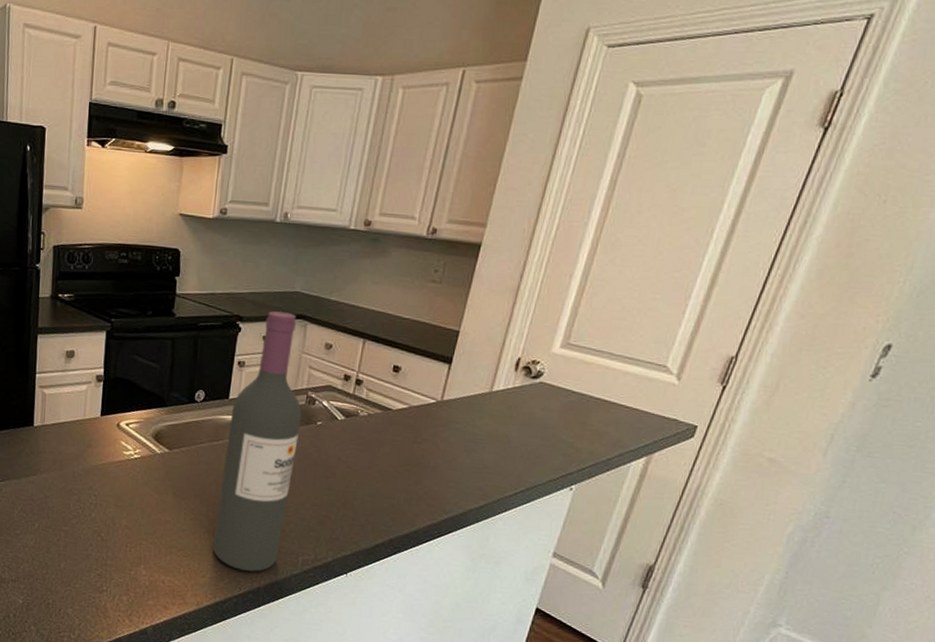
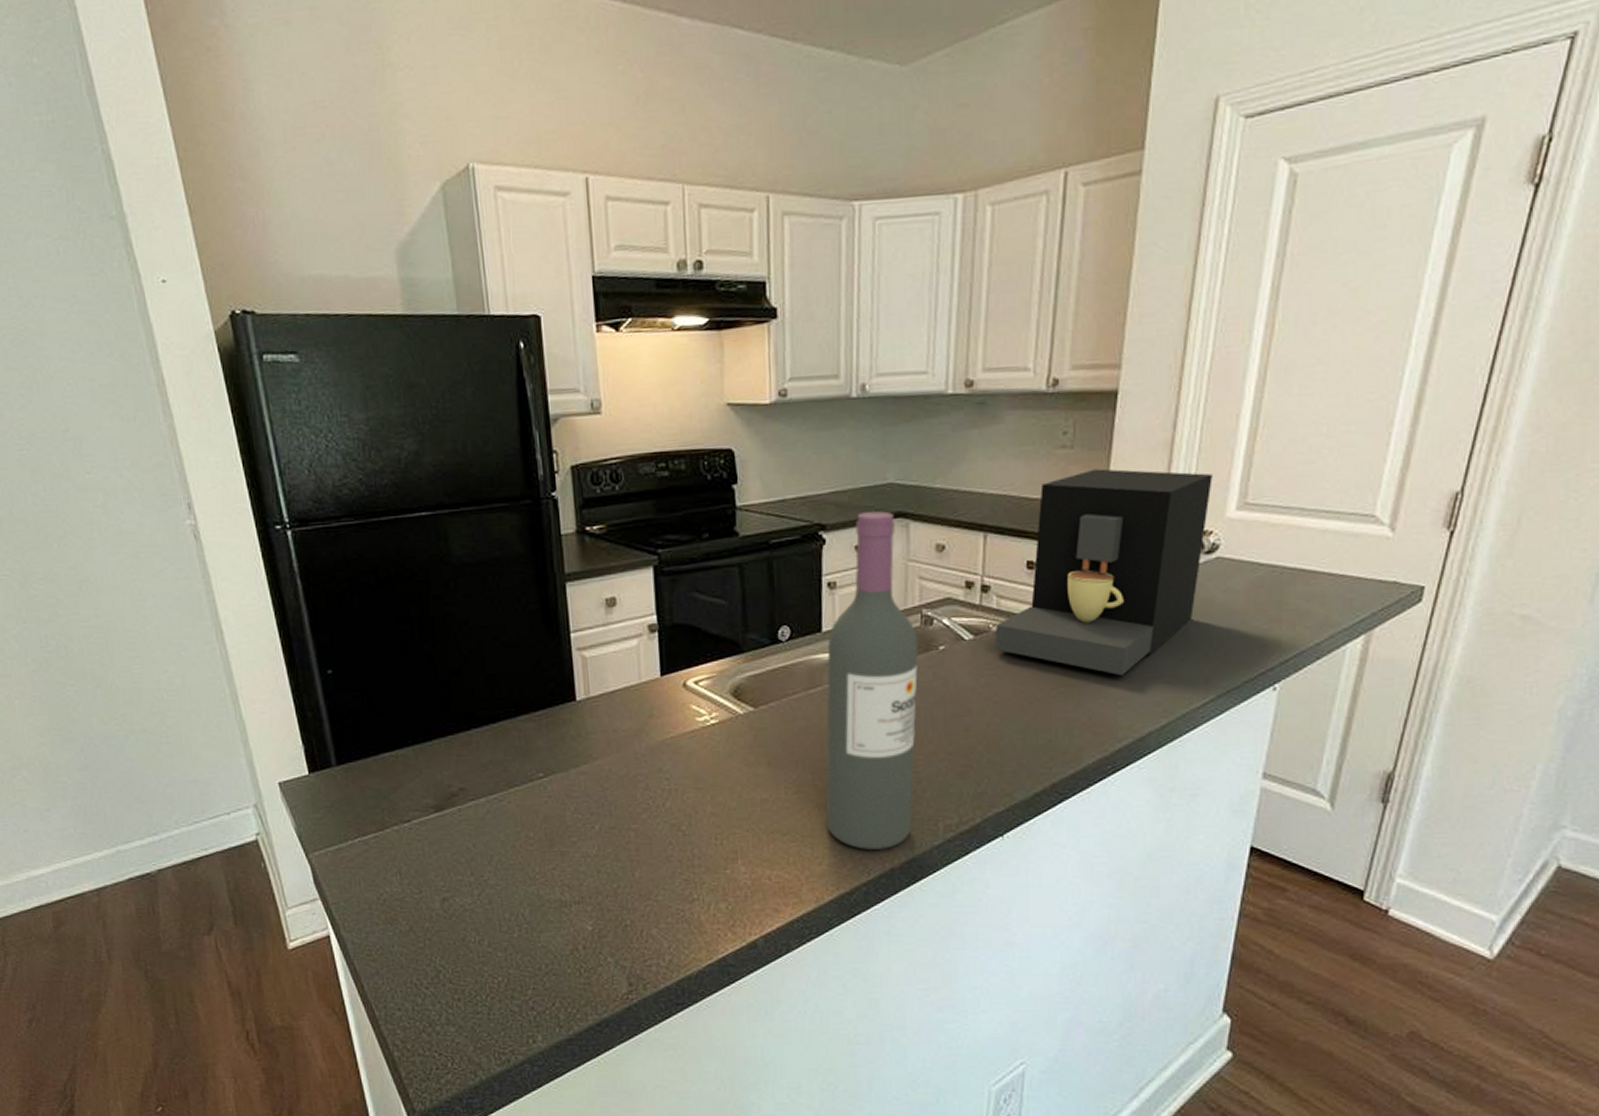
coffee maker: none [359,301,546,464] -> present [994,468,1212,676]

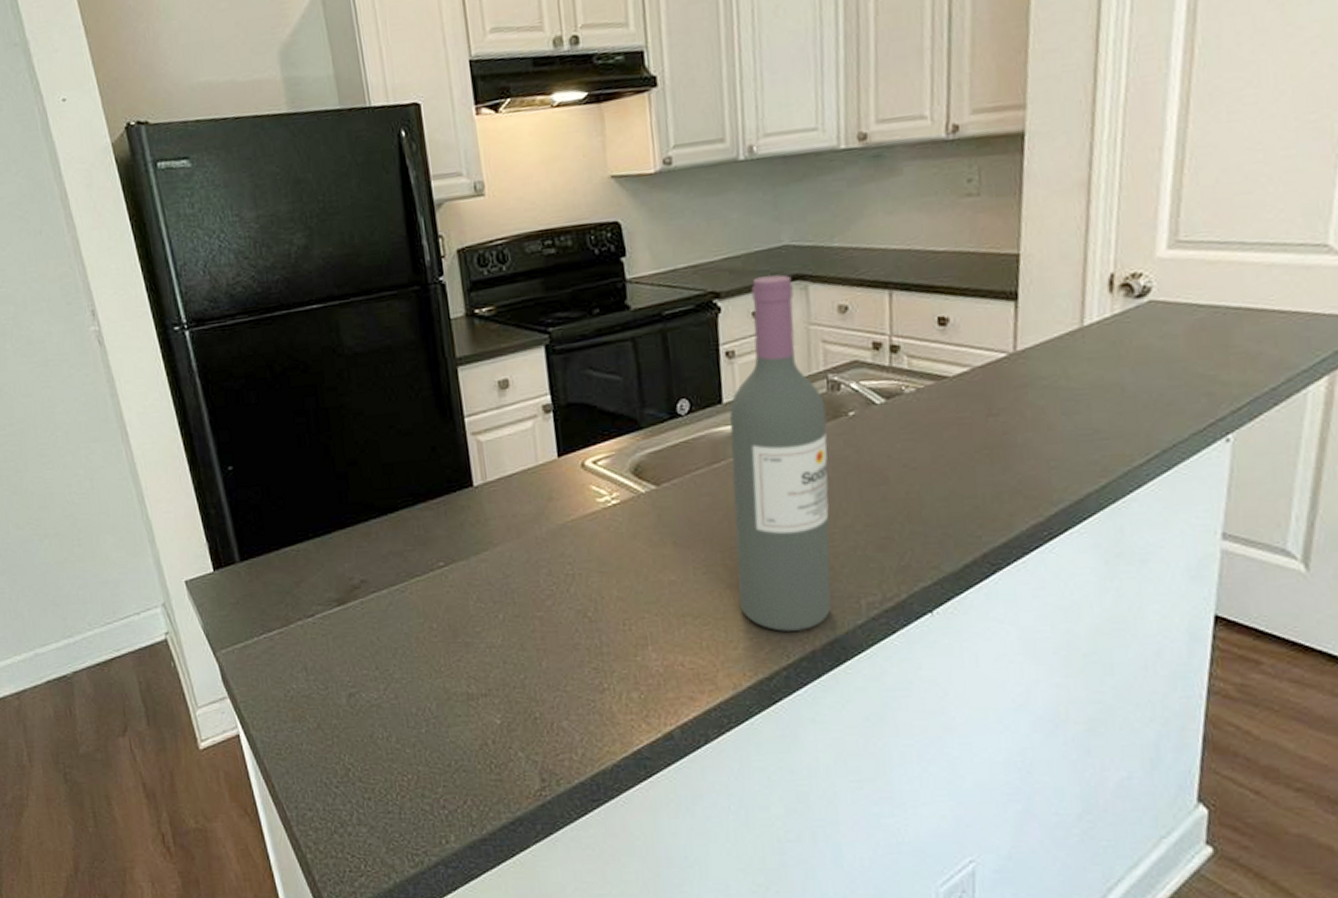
coffee maker: present [994,468,1212,676] -> none [908,212,1138,435]

